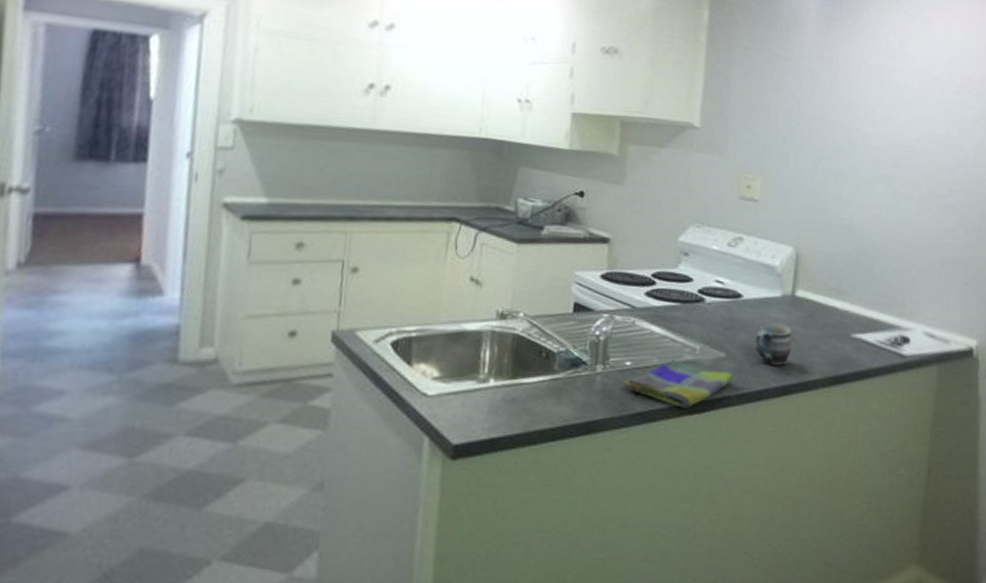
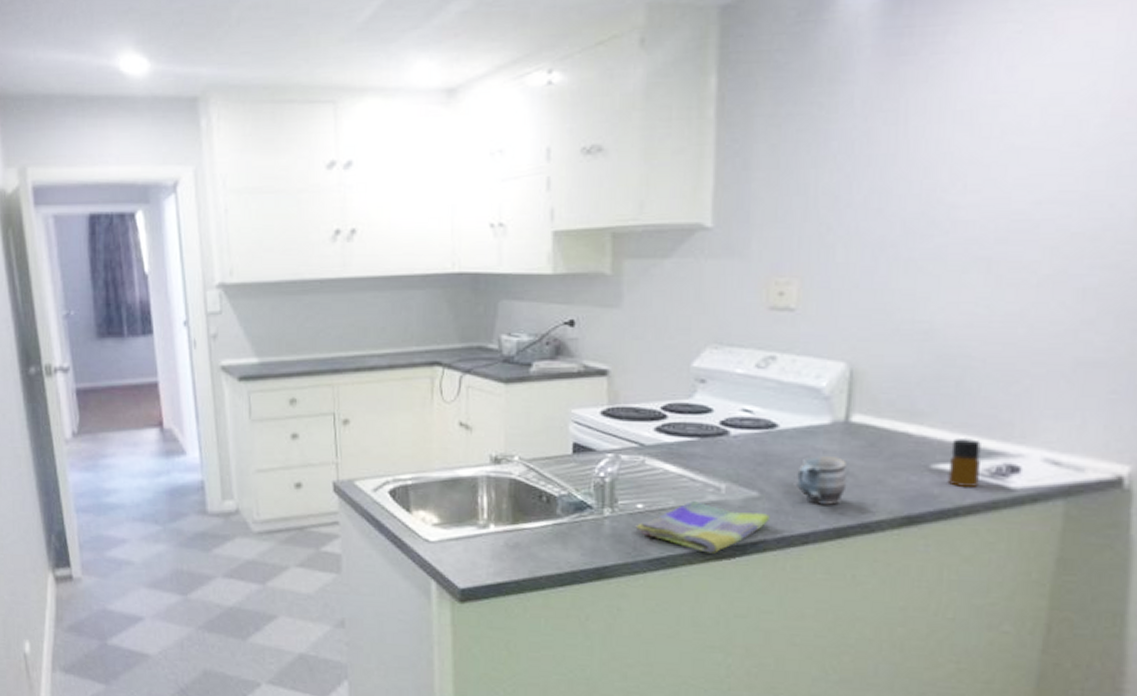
bottle: none [862,313,885,353] -> present [947,437,982,487]

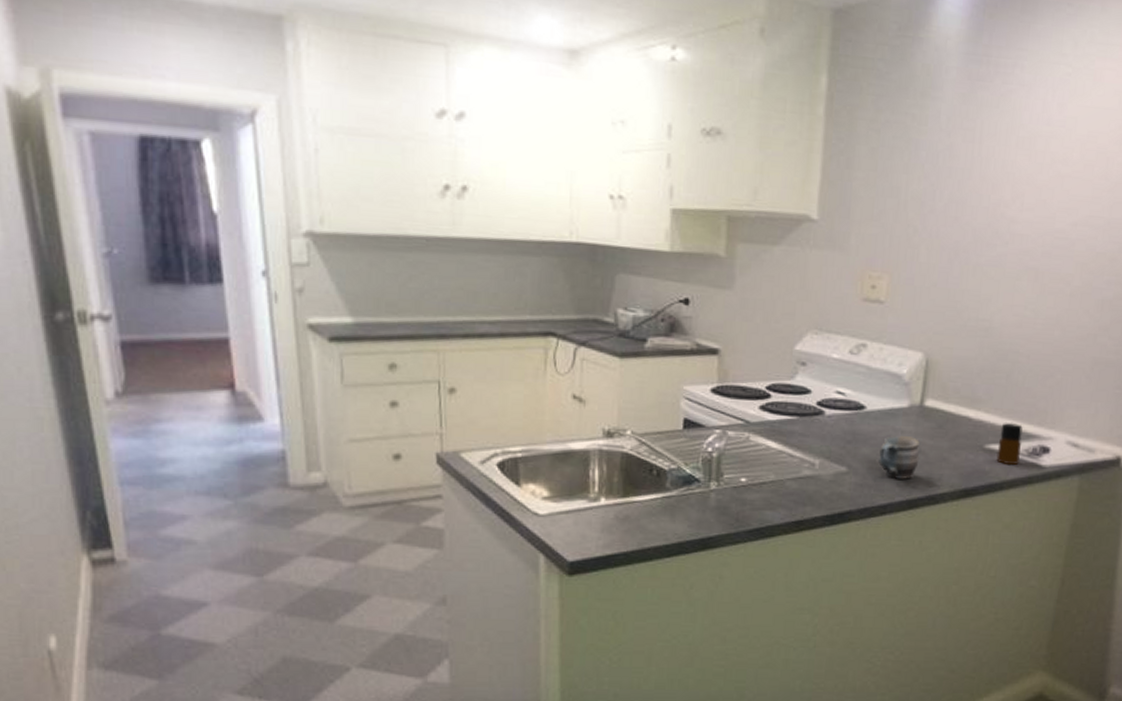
dish towel: present [635,500,770,554] -> none [738,474,855,524]

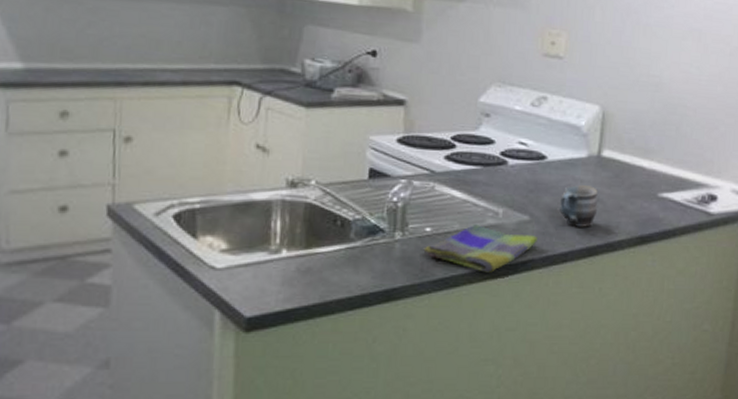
dish towel: none [738,474,855,524] -> present [423,223,538,273]
bottle: present [996,422,1023,465] -> none [669,171,692,212]

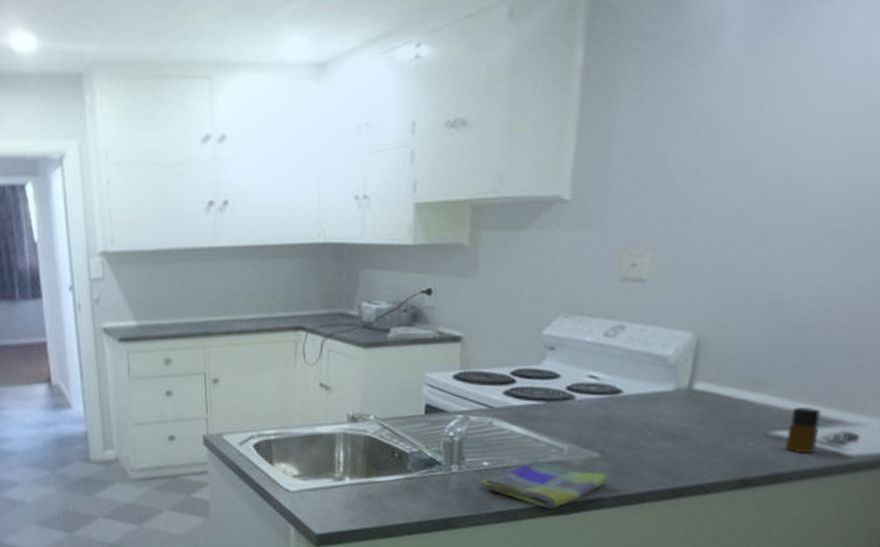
mug: present [559,185,598,227] -> none [636,421,687,467]
bottle: none [669,171,692,212] -> present [784,406,821,453]

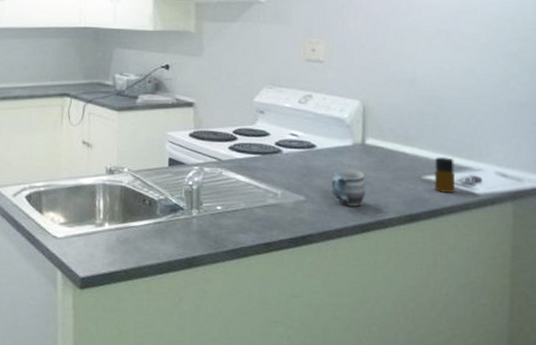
dish towel: present [480,459,609,509] -> none [216,203,314,245]
mug: none [636,421,687,467] -> present [331,169,366,207]

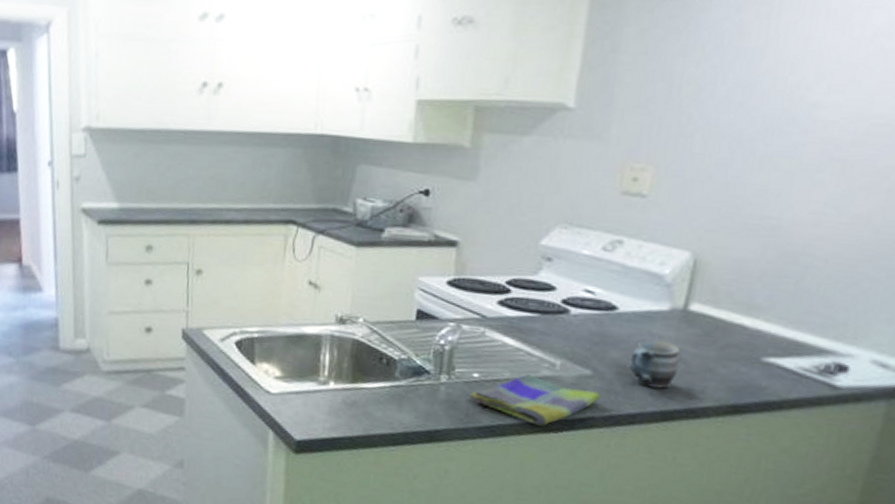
dish towel: none [216,203,314,245] -> present [469,373,600,426]
bottle: present [434,156,456,193] -> none [776,334,813,383]

